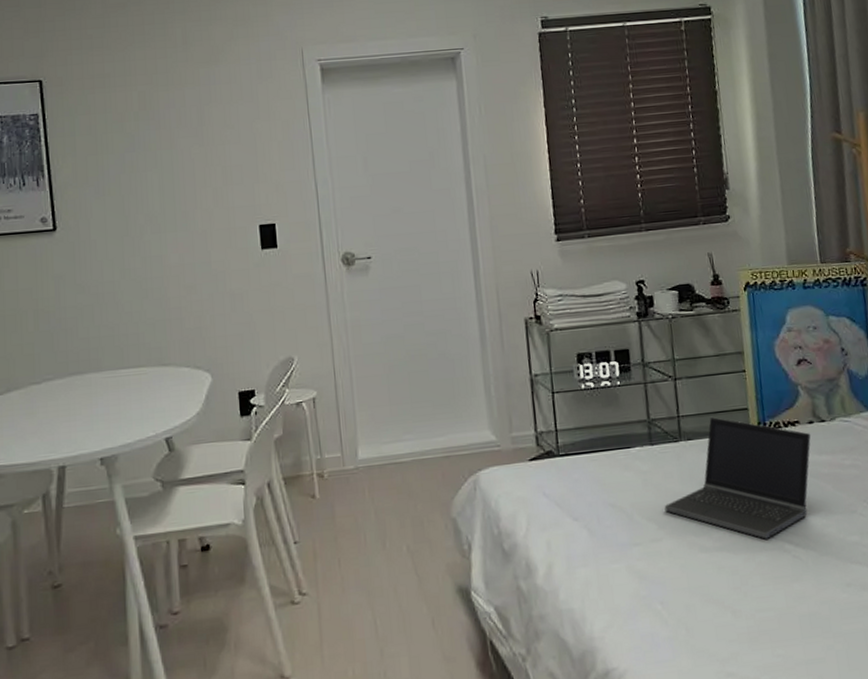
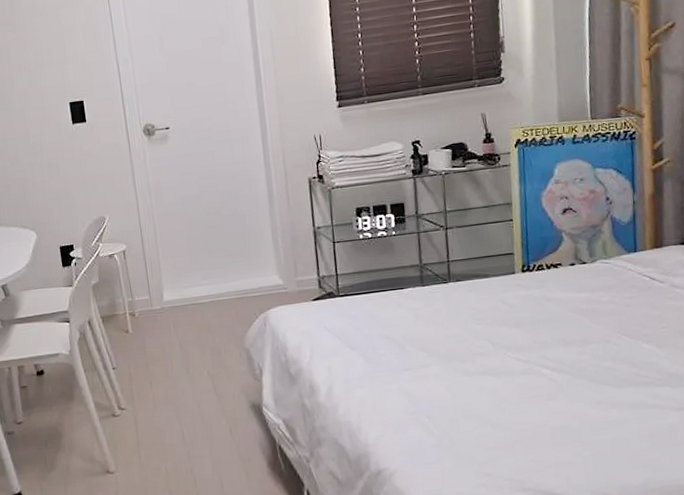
laptop computer: present [664,416,811,539] -> none [433,260,572,365]

